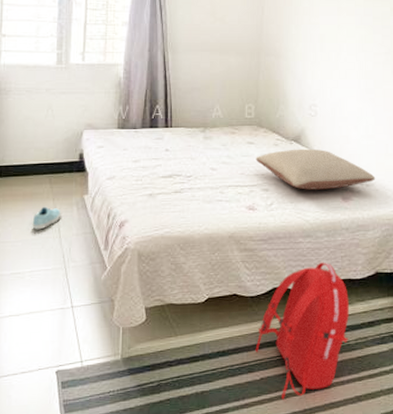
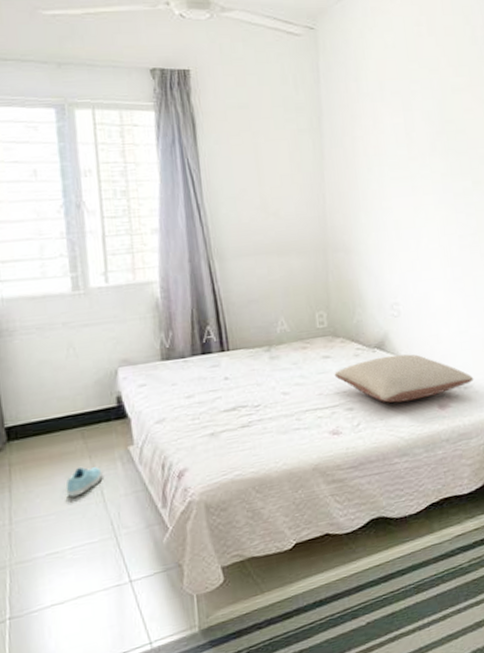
backpack: present [255,262,349,400] -> none [357,481,461,642]

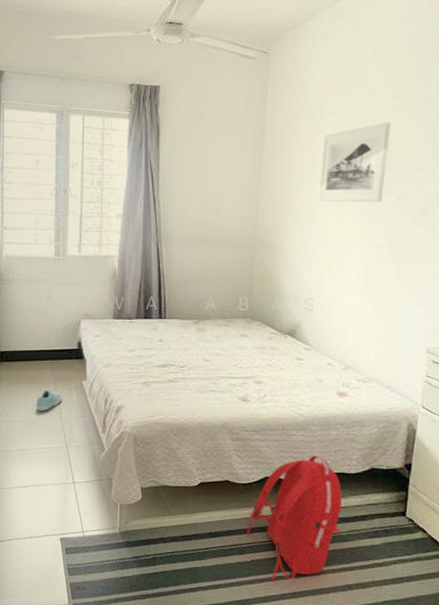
pillow: present [334,354,474,403] -> none [249,343,374,384]
backpack: none [357,481,461,642] -> present [246,455,342,582]
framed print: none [388,101,458,193] -> present [318,122,391,203]

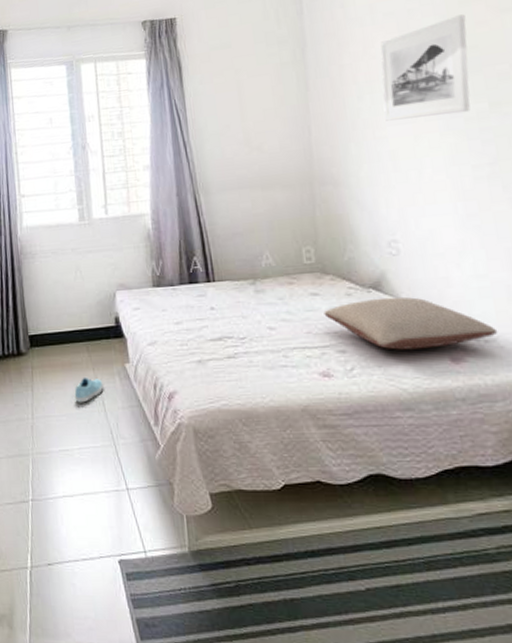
backpack: present [246,455,342,582] -> none [354,443,485,619]
pillow: none [249,343,374,384] -> present [324,297,498,350]

